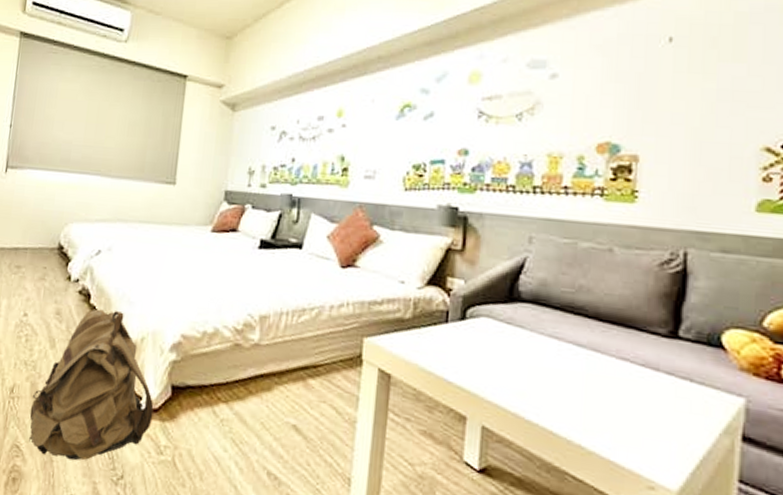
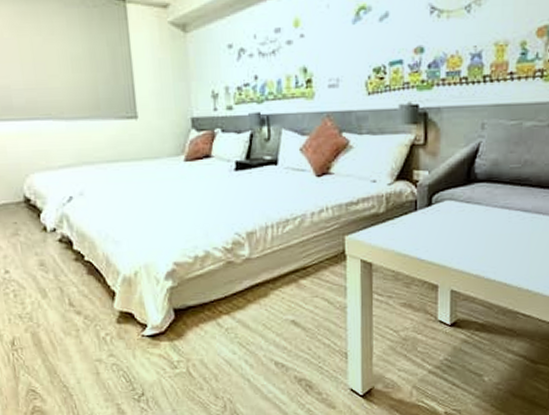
backpack: present [29,309,154,461] -> none [36,252,161,393]

